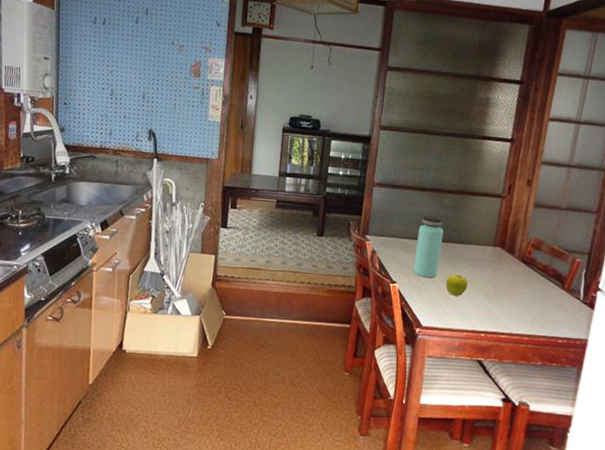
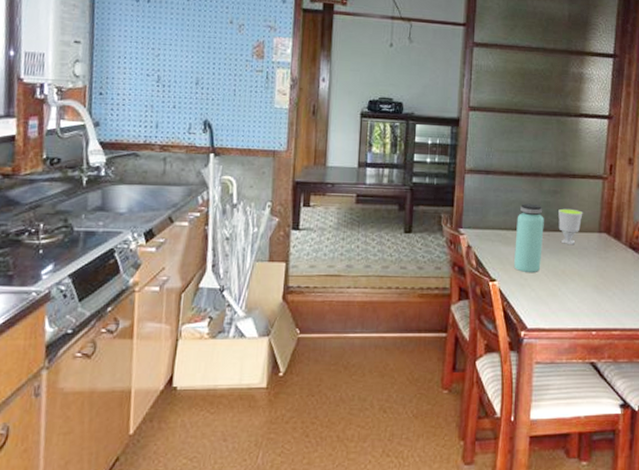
fruit: present [445,274,468,296] -> none [550,266,574,291]
cup: none [456,222,480,255] -> present [558,208,583,244]

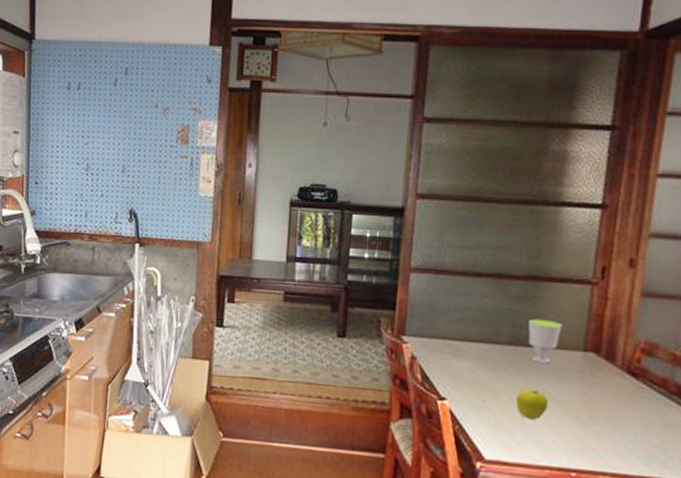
bottle: present [514,203,544,272] -> none [469,310,510,394]
fruit: none [550,266,574,291] -> present [516,389,548,419]

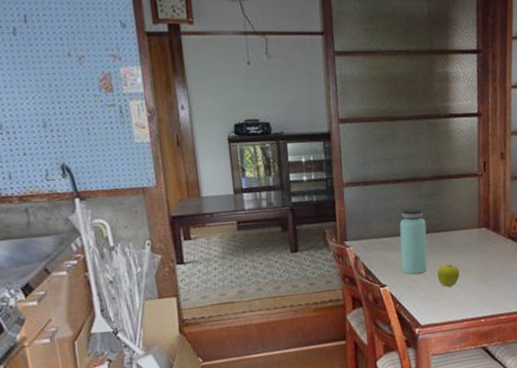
bottle: none [469,310,510,394] -> present [399,208,428,275]
cup: present [528,318,563,364] -> none [438,208,462,243]

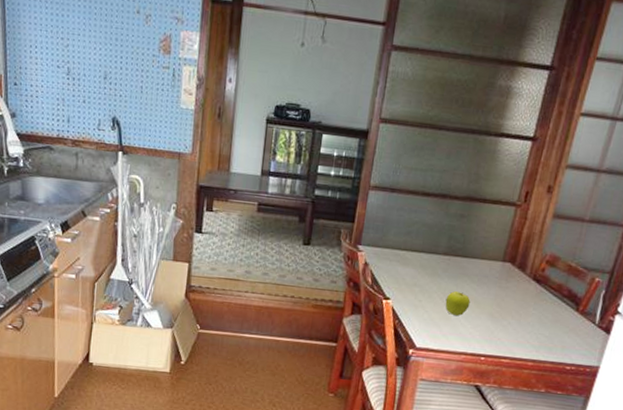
bottle: present [399,208,428,275] -> none [410,225,447,295]

